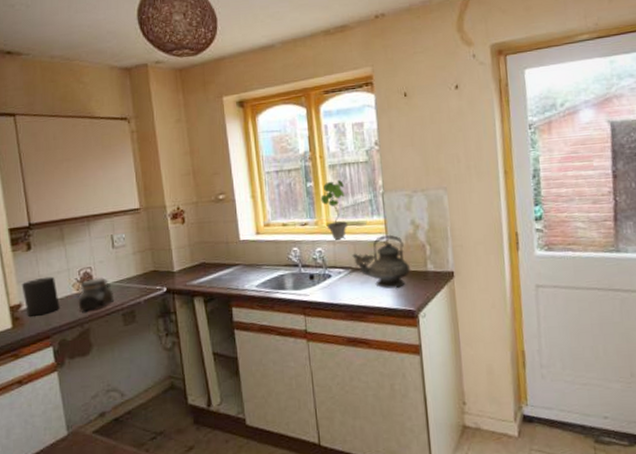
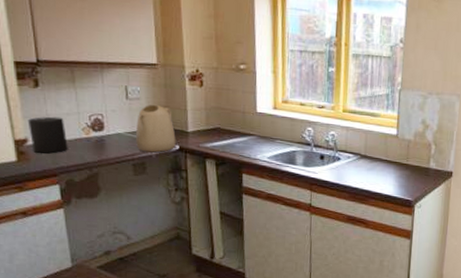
jar: present [76,277,114,311] -> none [86,125,125,157]
kettle: none [123,248,163,299] -> present [136,104,176,153]
potted plant: present [320,179,348,240] -> none [340,69,365,127]
teapot: present [352,234,411,289] -> none [363,129,415,180]

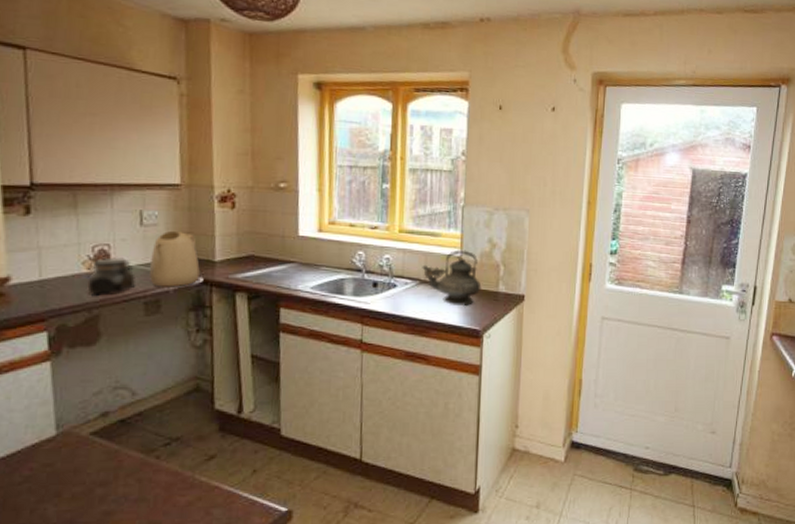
pen holder: present [27,116,68,154] -> none [12,249,63,294]
jar: none [86,125,125,157] -> present [87,257,135,295]
teapot: none [363,129,415,180] -> present [422,249,482,307]

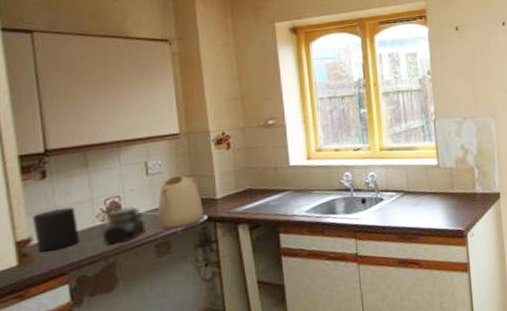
pen holder: none [12,249,63,294] -> present [32,207,80,252]
teapot: present [422,249,482,307] -> none [404,158,460,211]

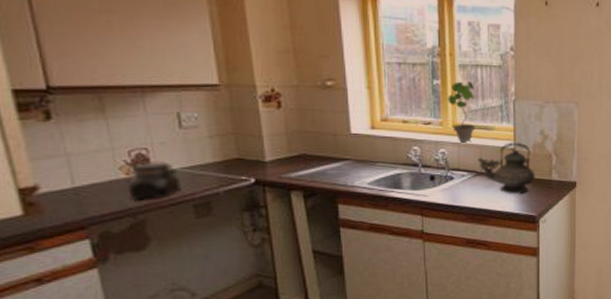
pen holder: present [32,207,80,252] -> none [37,155,100,202]
kettle: present [158,175,203,229] -> none [195,132,250,189]
potted plant: none [374,106,401,165] -> present [448,80,476,143]
teapot: none [404,158,460,211] -> present [477,142,536,195]

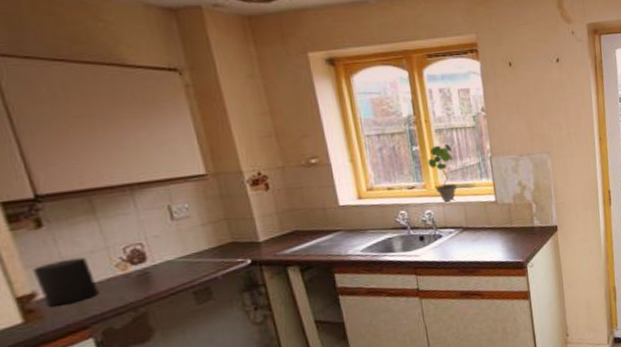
pen holder: none [37,155,100,202] -> present [32,257,99,307]
jar: present [125,161,181,199] -> none [122,254,180,294]
teapot: present [477,142,536,195] -> none [462,195,519,245]

